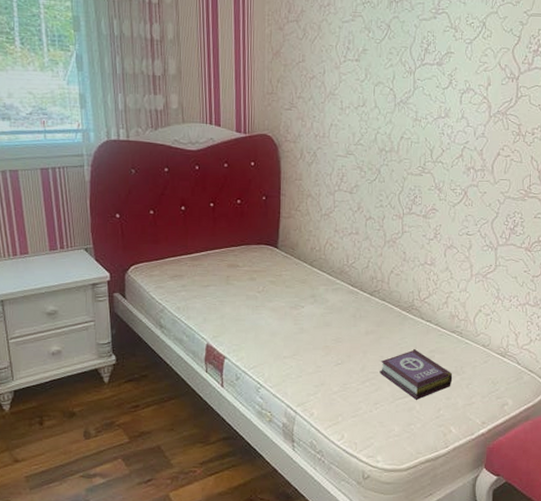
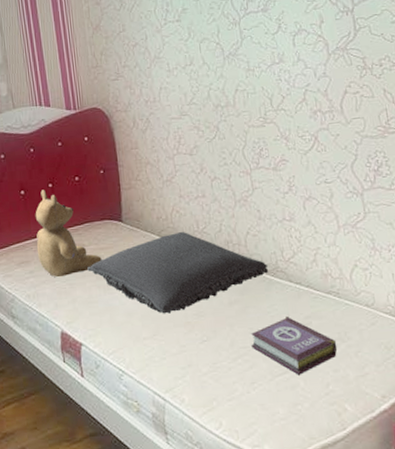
teddy bear: none [191,208,254,294] -> present [35,189,102,278]
pillow: none [239,264,405,337] -> present [87,232,269,314]

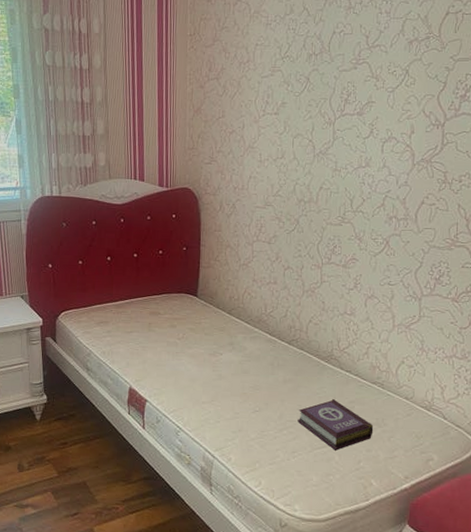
teddy bear: present [35,189,102,278] -> none [116,258,174,340]
pillow: present [87,232,269,314] -> none [160,313,324,384]

